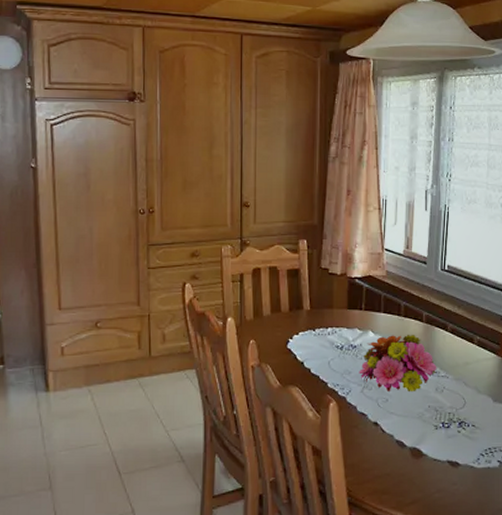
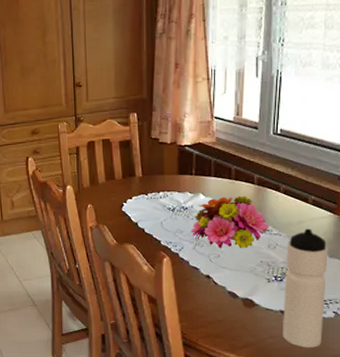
water bottle: none [449,370,493,502] -> present [282,228,328,348]

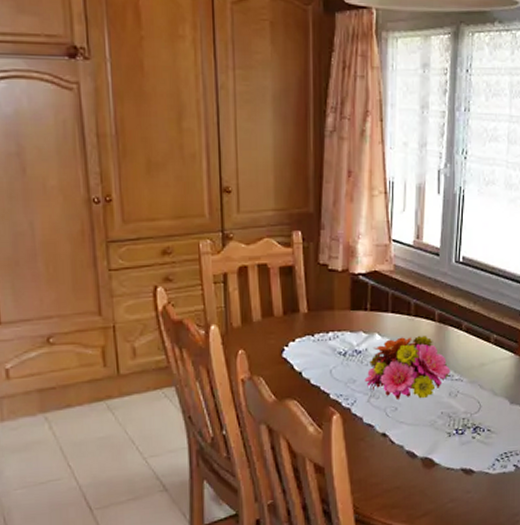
water bottle: present [282,228,328,348] -> none [462,371,509,509]

